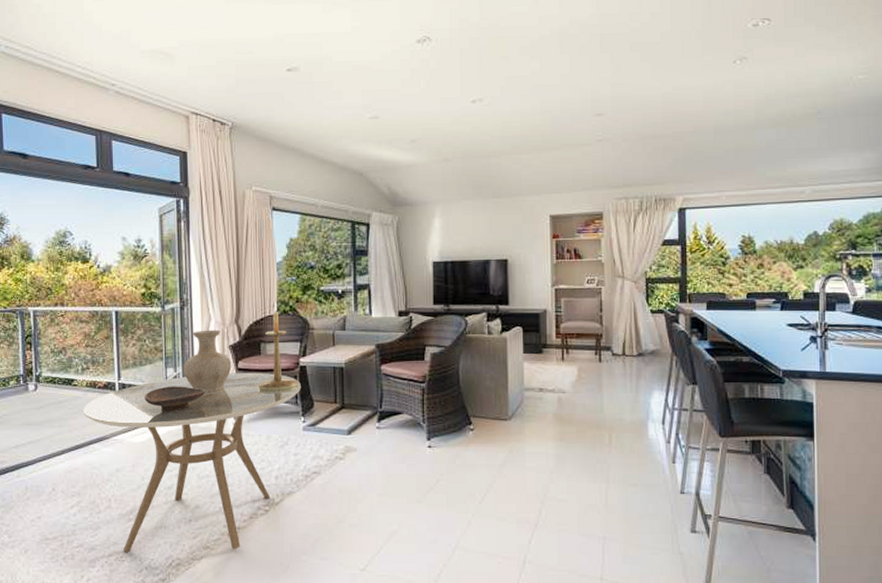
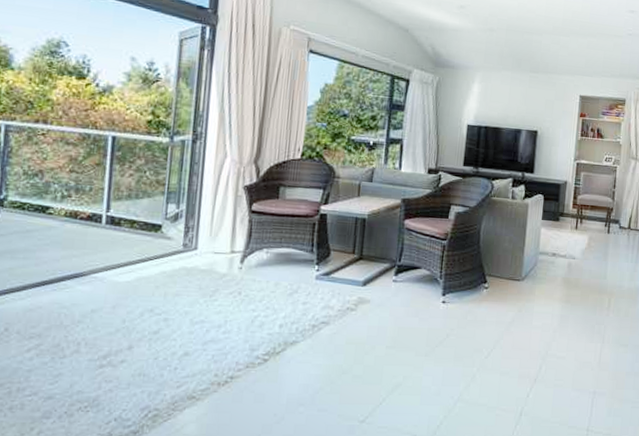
dining table: present [83,372,301,553] -> none [57,214,319,403]
decorative bowl: present [145,386,206,410] -> none [137,223,211,250]
vase: present [183,330,232,392] -> none [187,167,245,233]
candlestick: present [257,302,298,392] -> none [271,146,317,238]

